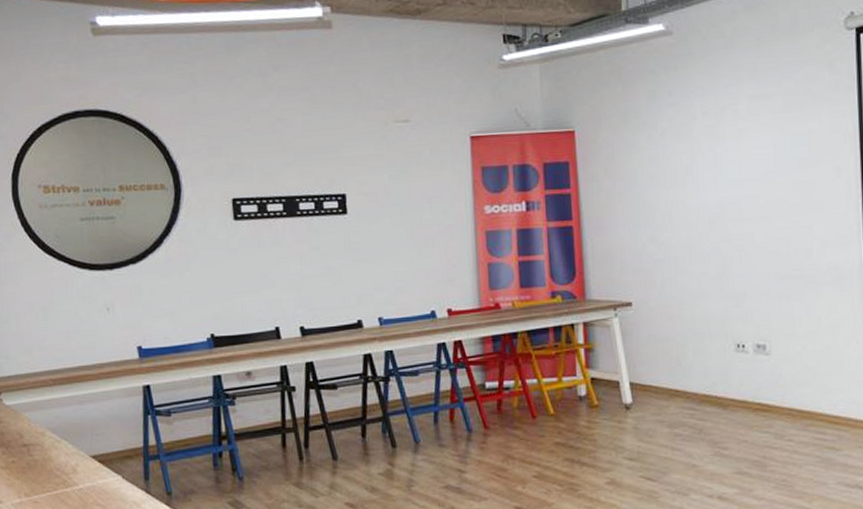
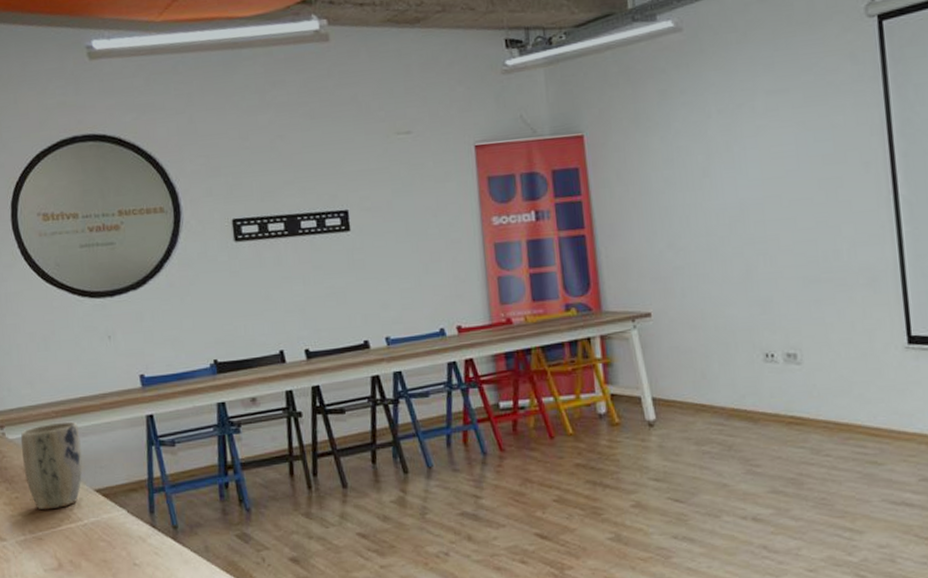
plant pot: none [17,389,79,475] -> present [20,421,83,510]

